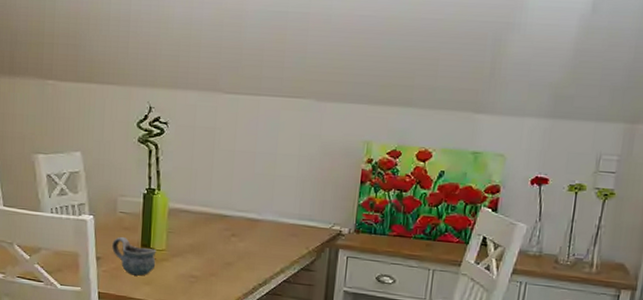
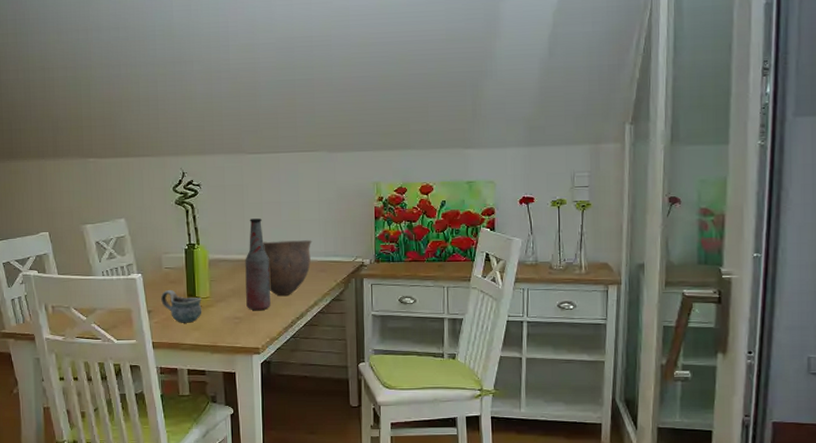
bottle: none [205,167,236,272] -> present [245,218,271,311]
bowl: none [230,195,286,259] -> present [263,240,312,297]

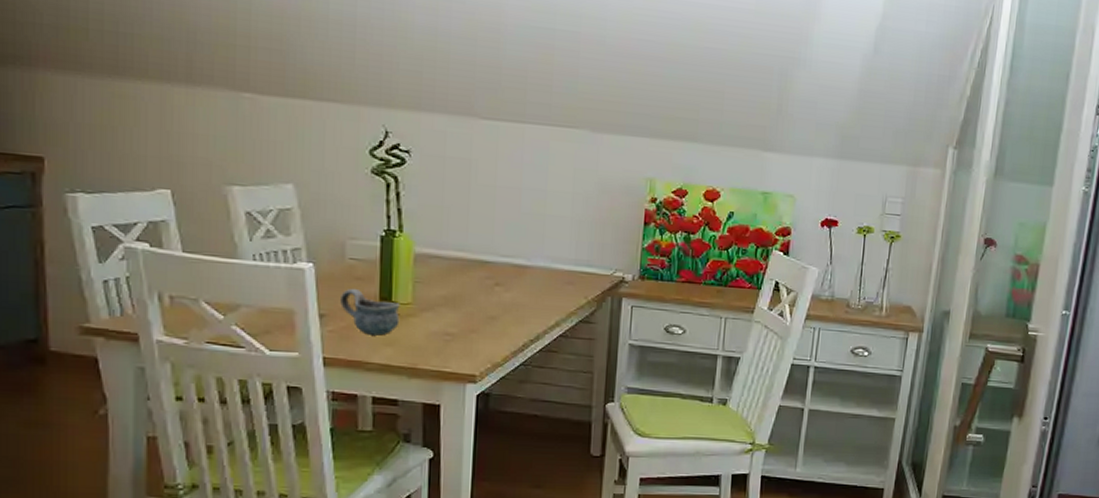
bottle: present [245,218,271,311] -> none [463,205,499,328]
bowl: present [263,240,312,297] -> none [492,237,560,312]

